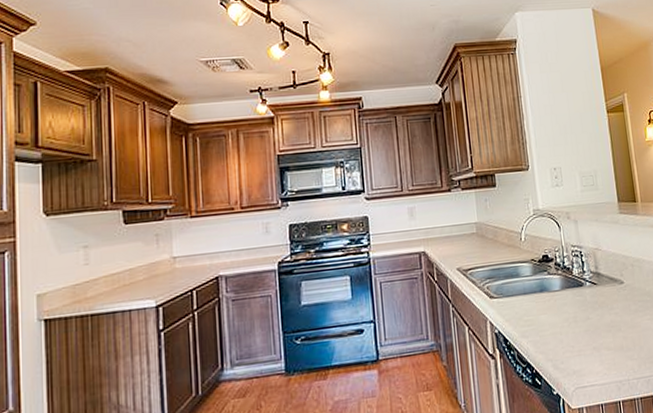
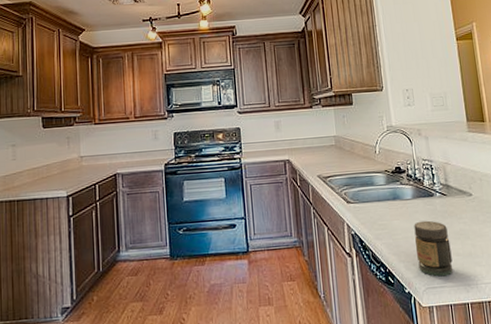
jar: none [562,313,604,375] -> present [414,220,453,277]

